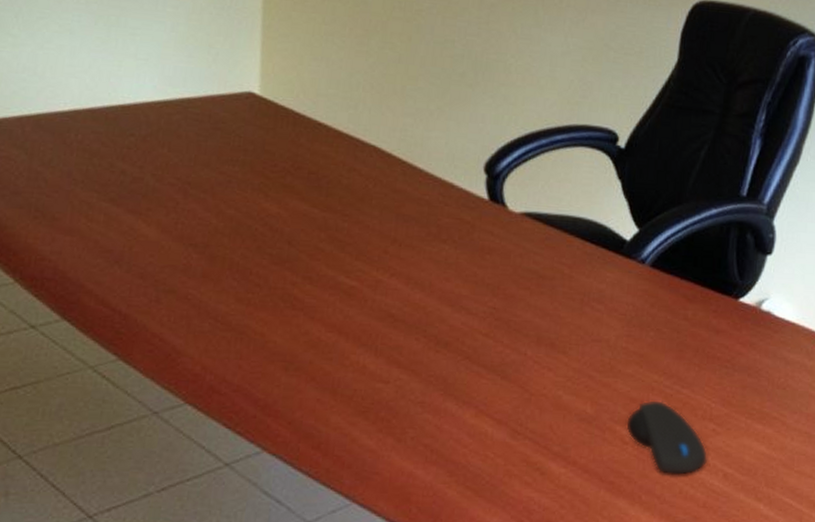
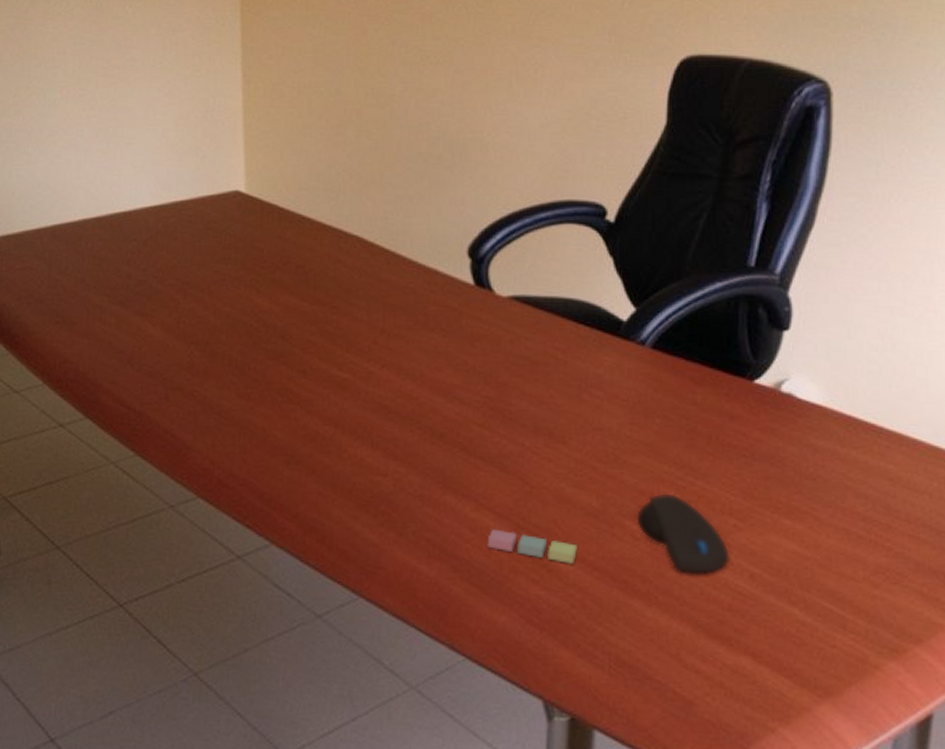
sticky notes: none [484,434,570,467] -> present [487,528,577,564]

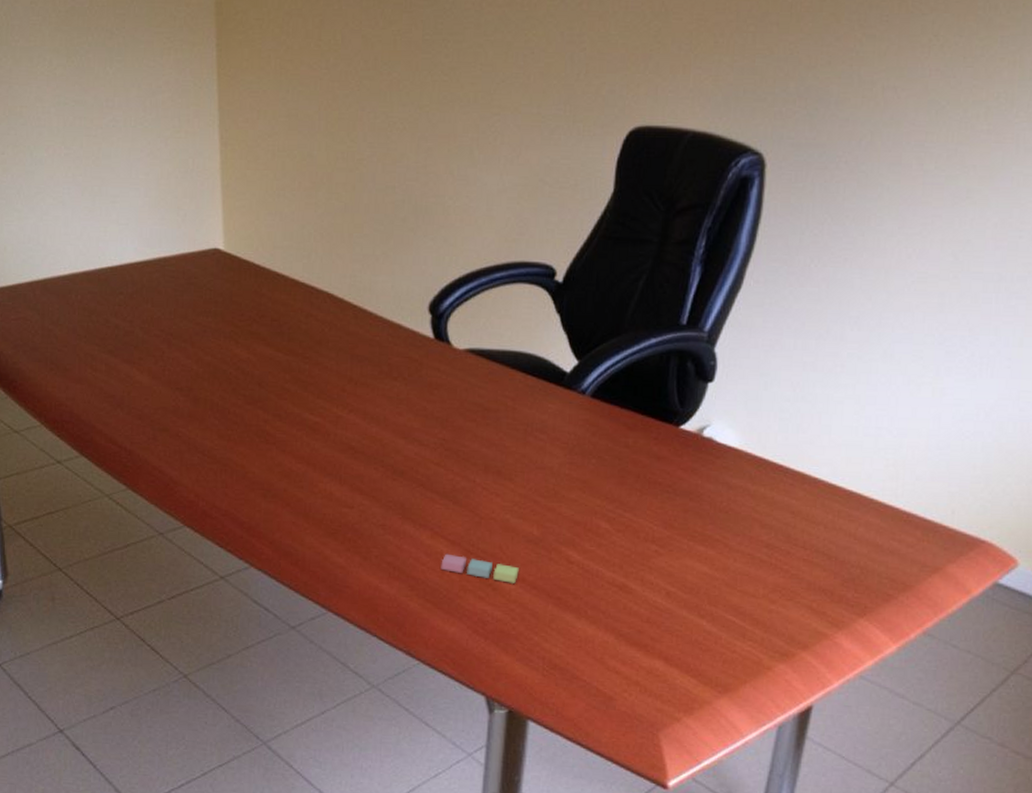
computer mouse: present [636,493,729,575] -> none [571,523,650,593]

